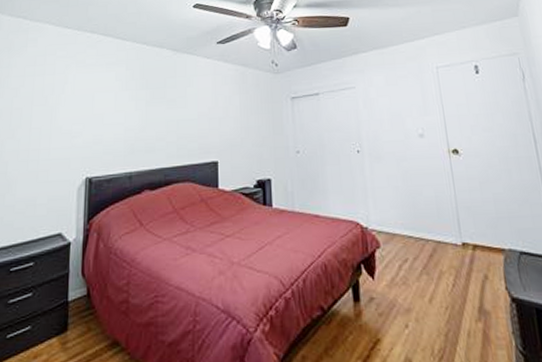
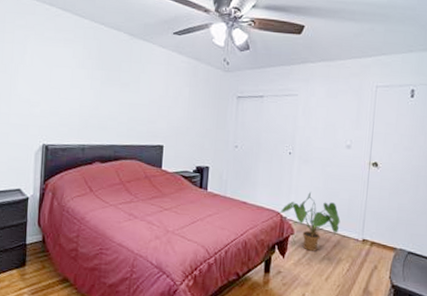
house plant: none [358,193,432,266] -> present [279,192,341,251]

